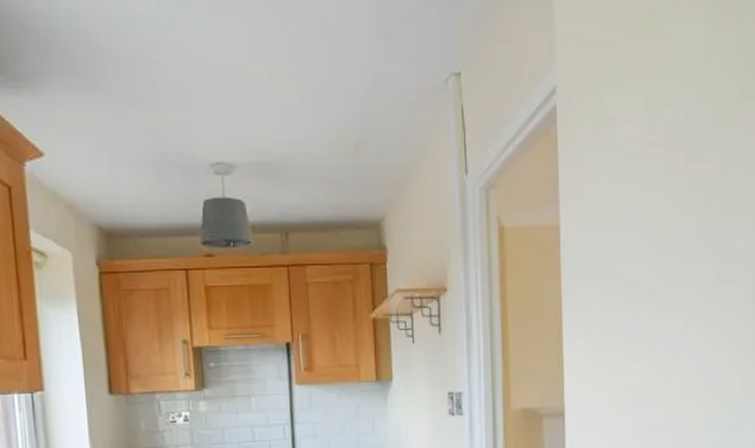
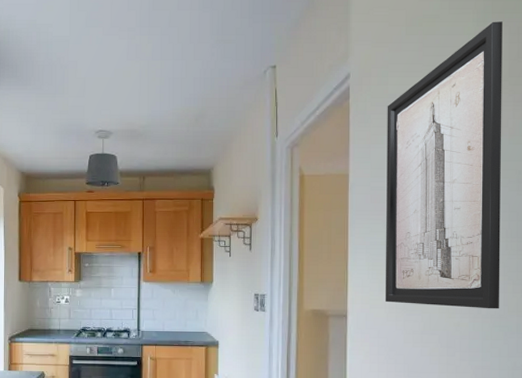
wall art: none [603,24,737,394] -> present [385,21,502,309]

